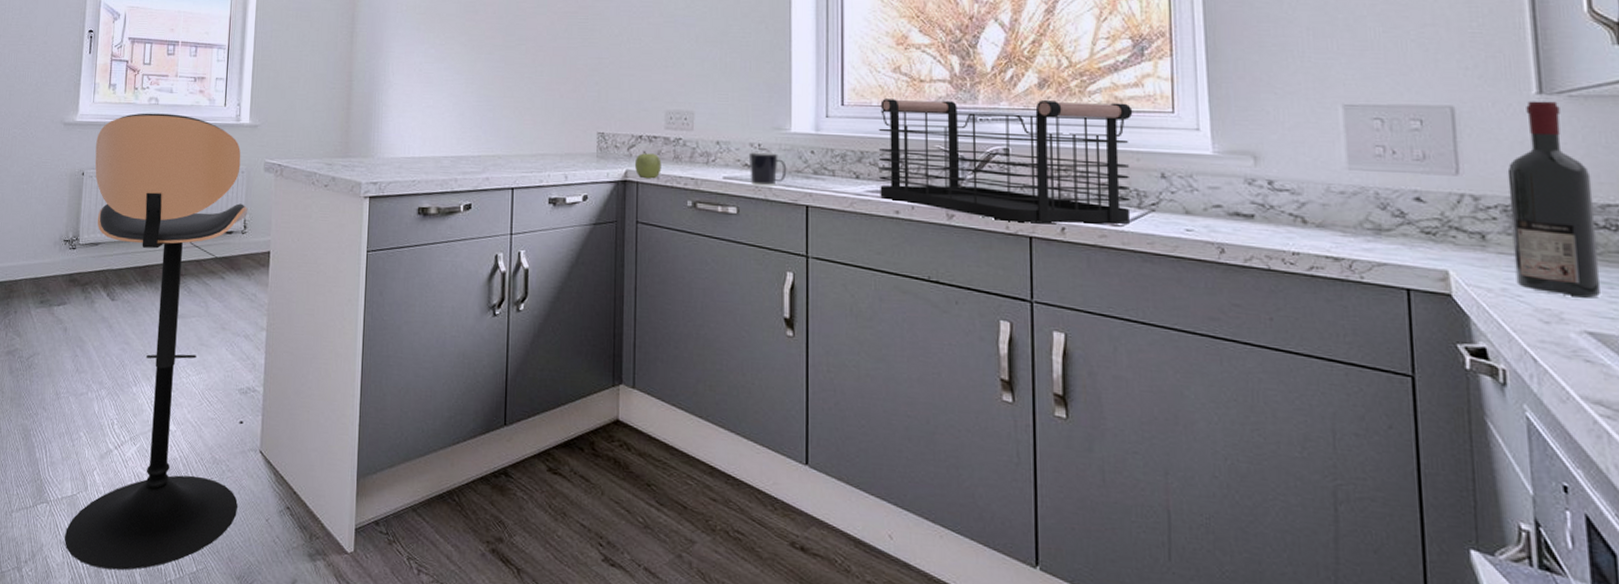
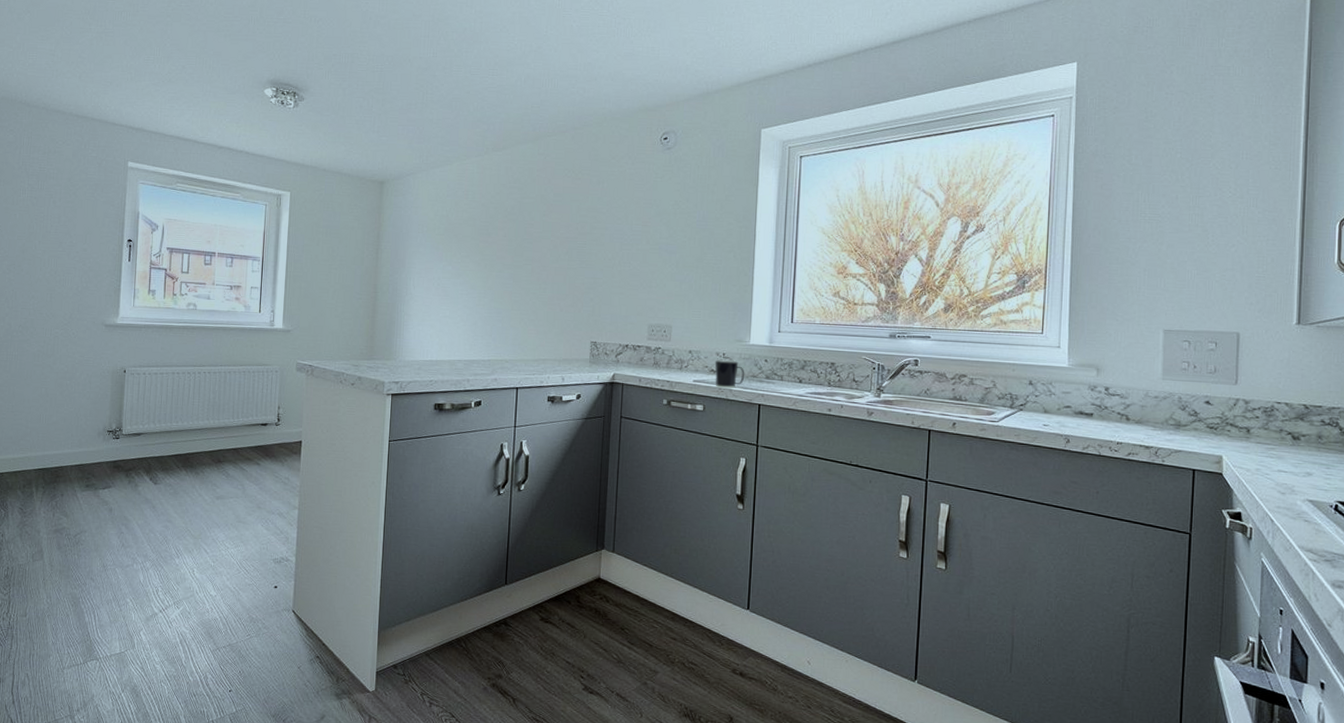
bar stool: present [64,113,247,570] -> none [113,317,281,714]
fruit: present [634,150,662,179] -> none [620,357,643,382]
dish rack: present [878,99,1133,224] -> none [817,318,1013,420]
wine bottle: present [1507,101,1602,297] -> none [1267,329,1325,475]

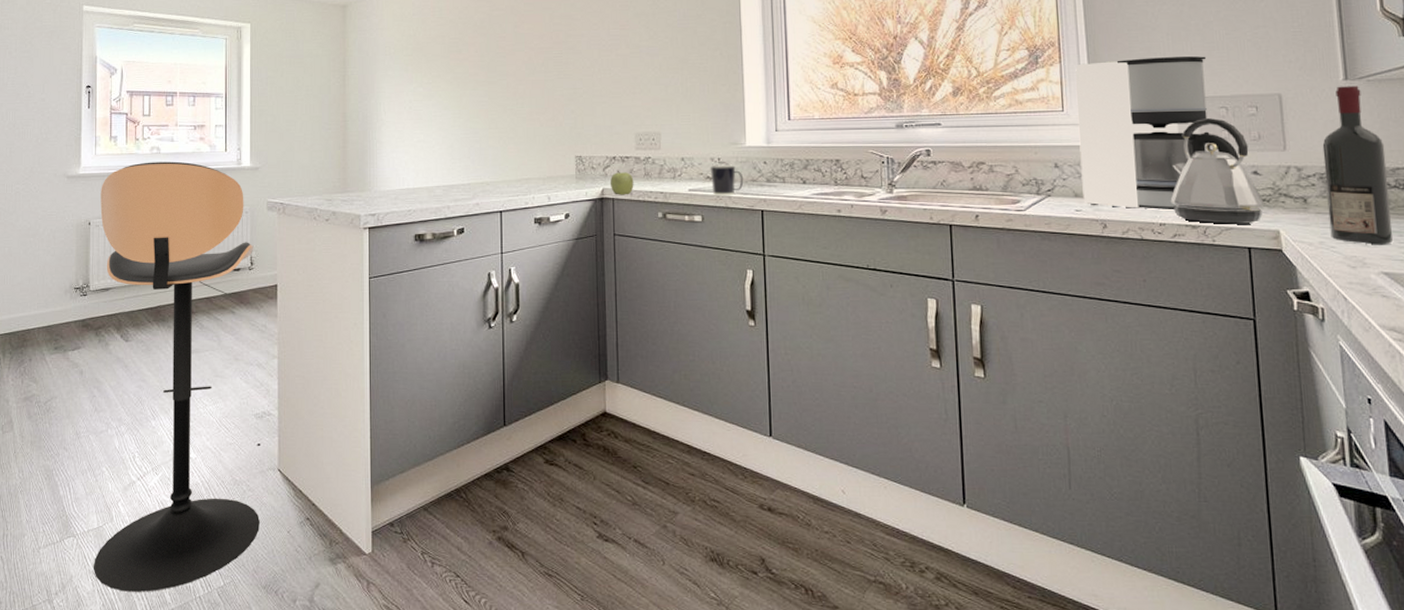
bar stool: none [113,317,281,714] -> present [93,161,260,592]
fruit: none [620,357,643,382] -> present [609,170,634,195]
coffee maker: none [1052,290,1195,431] -> present [1075,56,1240,211]
kettle: none [1129,349,1212,448] -> present [1170,117,1265,224]
wine bottle: none [1267,329,1325,475] -> present [1322,85,1394,244]

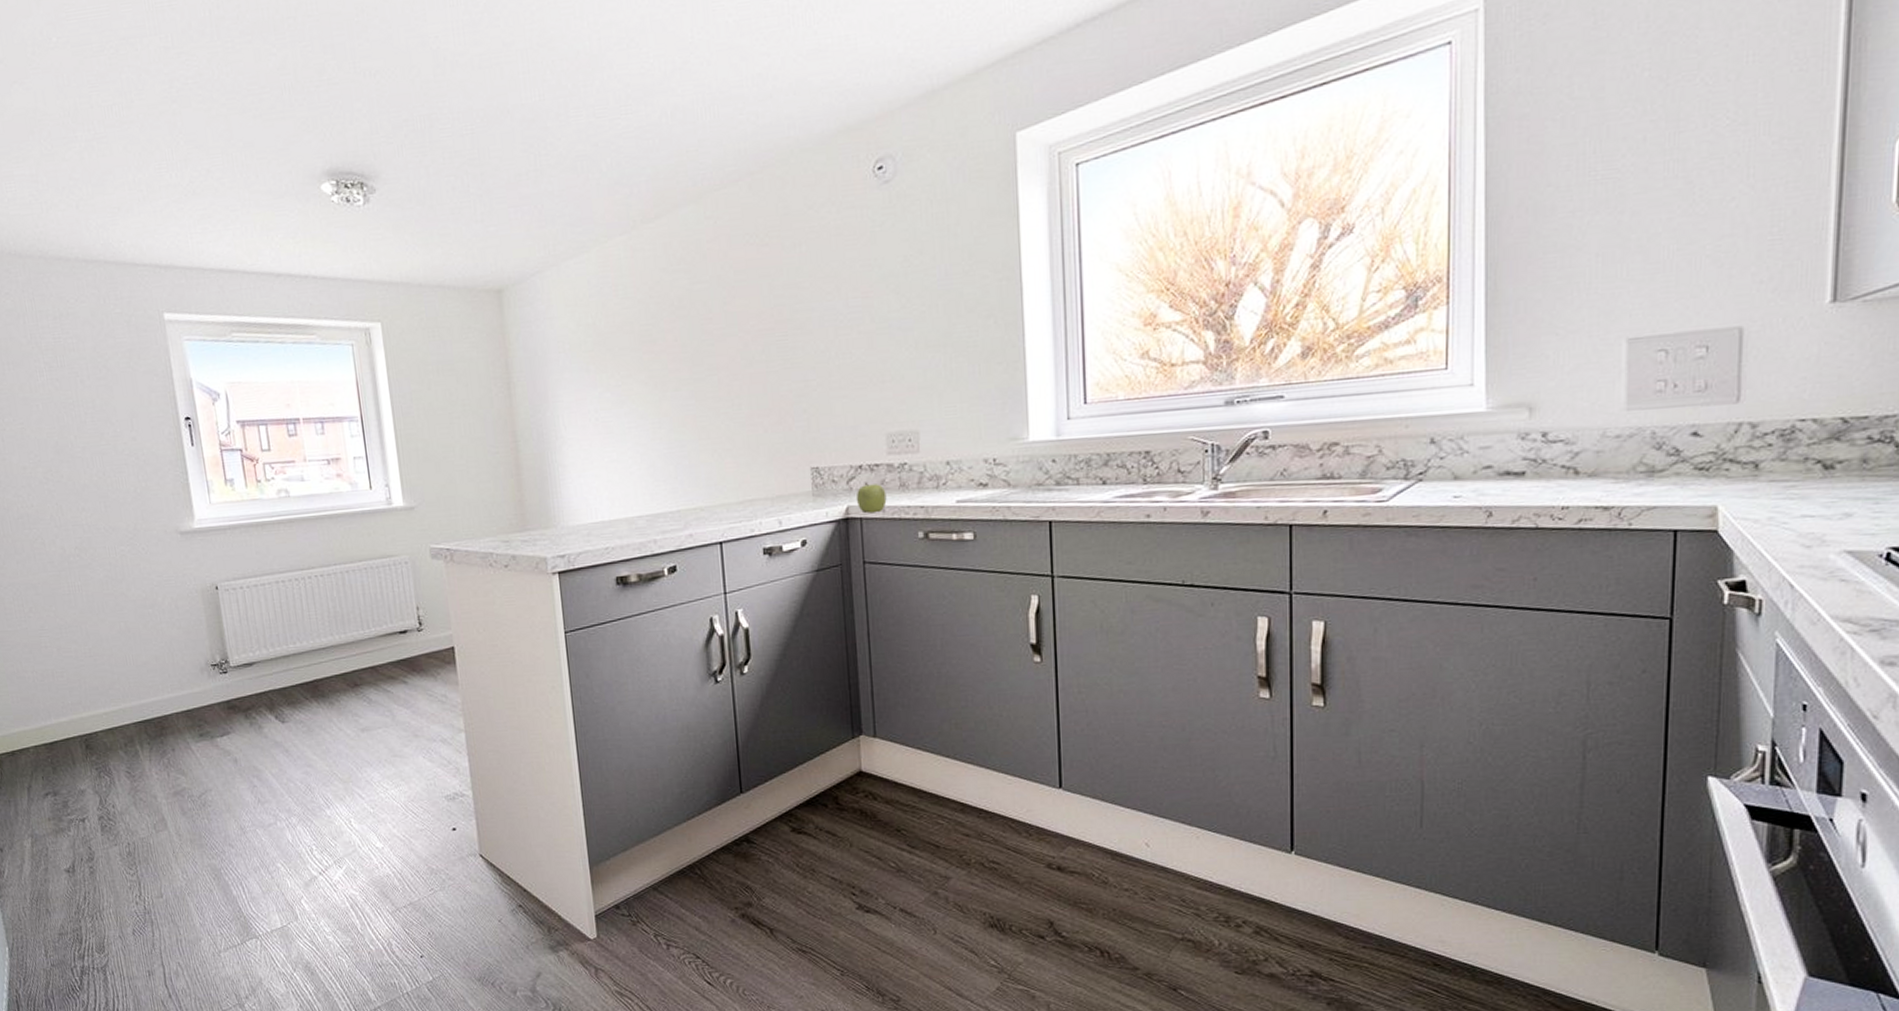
bar stool: present [93,161,260,592] -> none [223,505,466,992]
mug: present [710,165,744,196] -> none [983,467,1027,507]
coffee maker: present [1075,56,1240,211] -> none [1465,282,1676,490]
kettle: present [1170,117,1265,224] -> none [1578,364,1702,503]
wine bottle: present [1322,85,1394,244] -> none [1784,309,1873,517]

